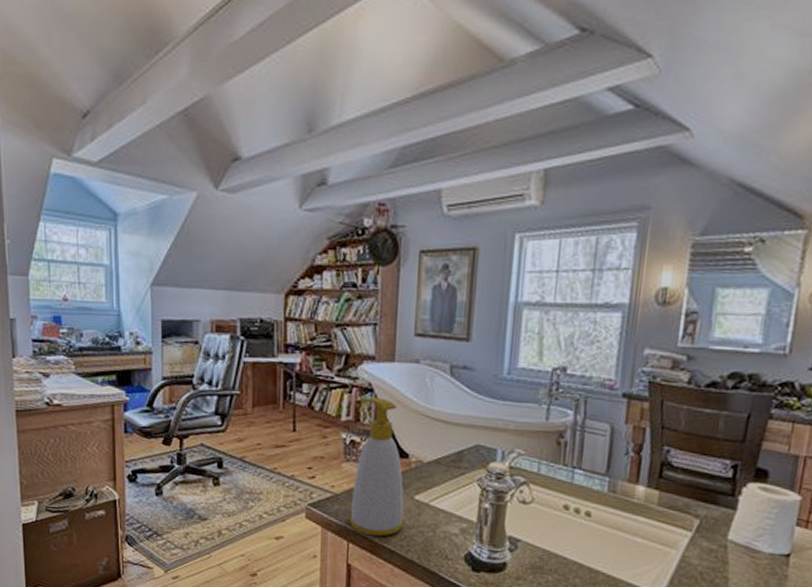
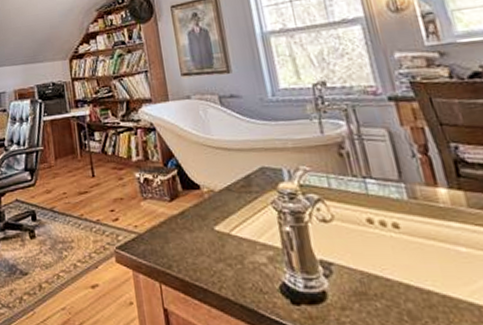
soap bottle: present [350,397,404,537] -> none [146,134,211,275]

